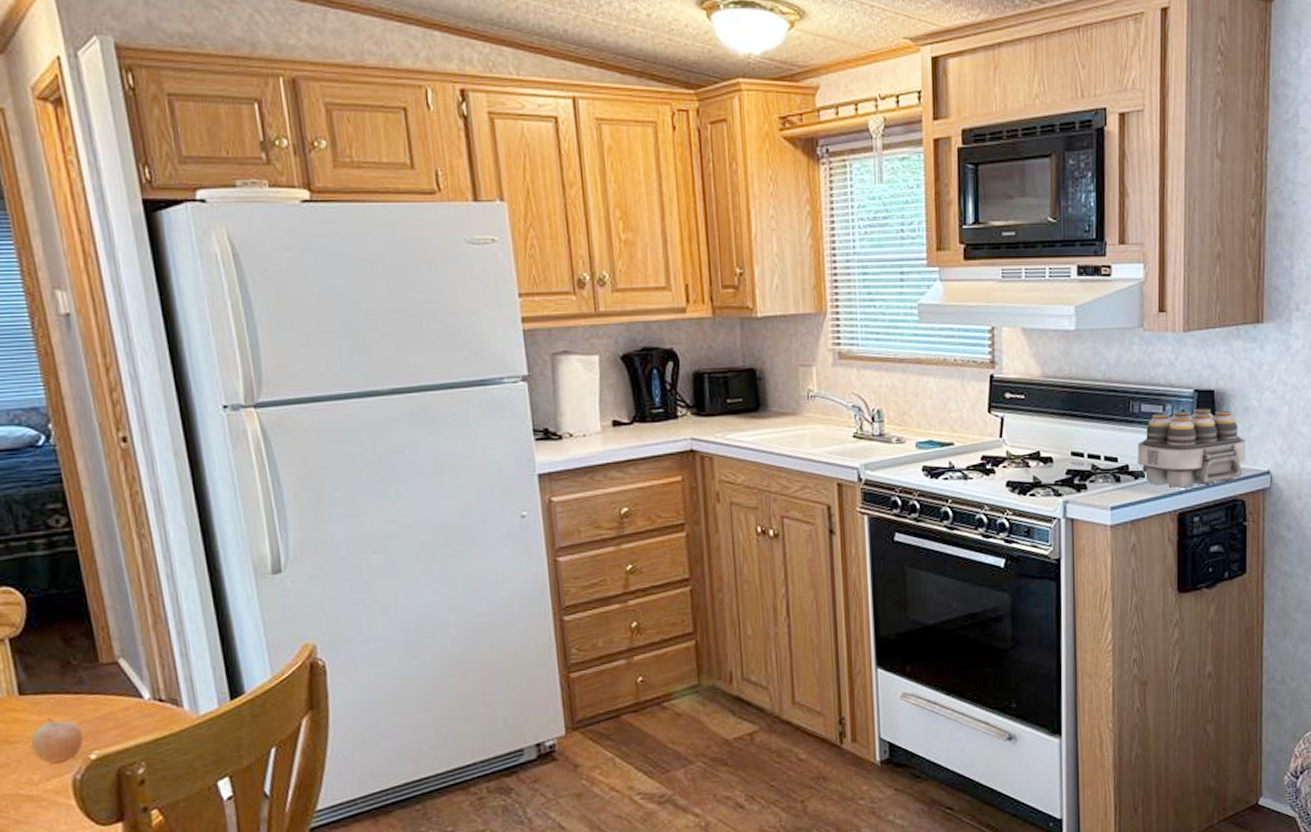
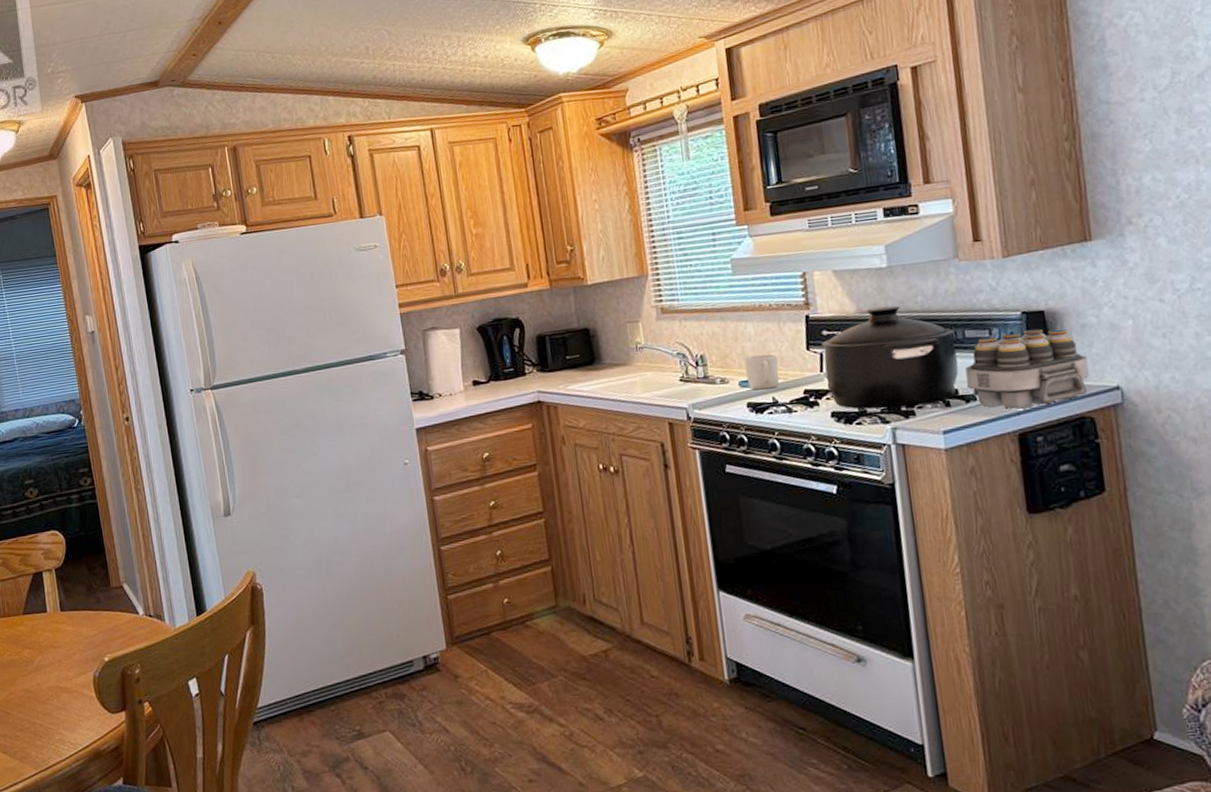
fruit: present [31,718,84,763] -> none [67,629,101,663]
mug: none [923,413,958,453] -> present [744,354,780,390]
saucepan: none [1004,372,1132,481] -> present [822,305,959,409]

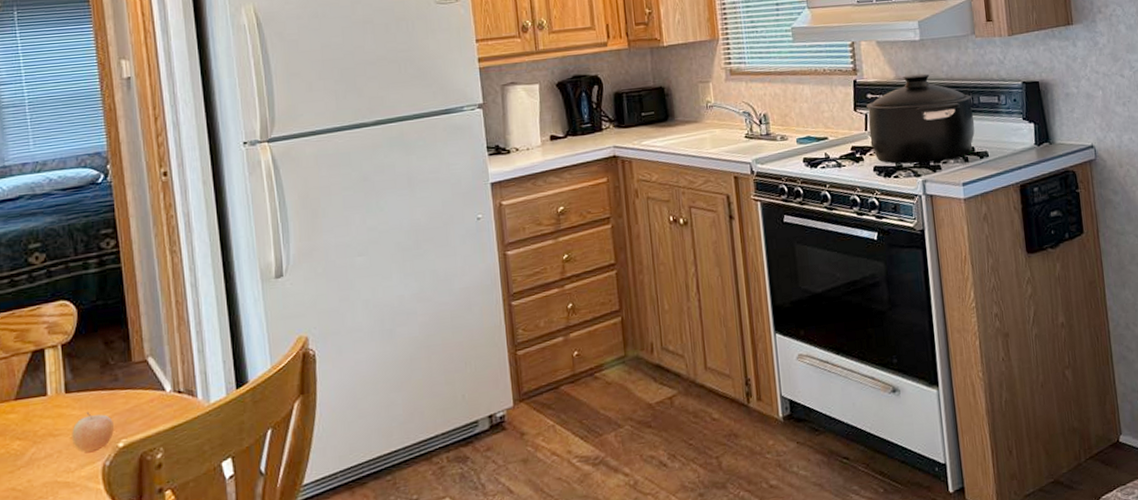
fruit: none [67,629,101,663] -> present [72,412,115,452]
mug: present [744,354,780,390] -> none [801,114,831,147]
spice rack: present [965,328,1089,410] -> none [980,96,1072,165]

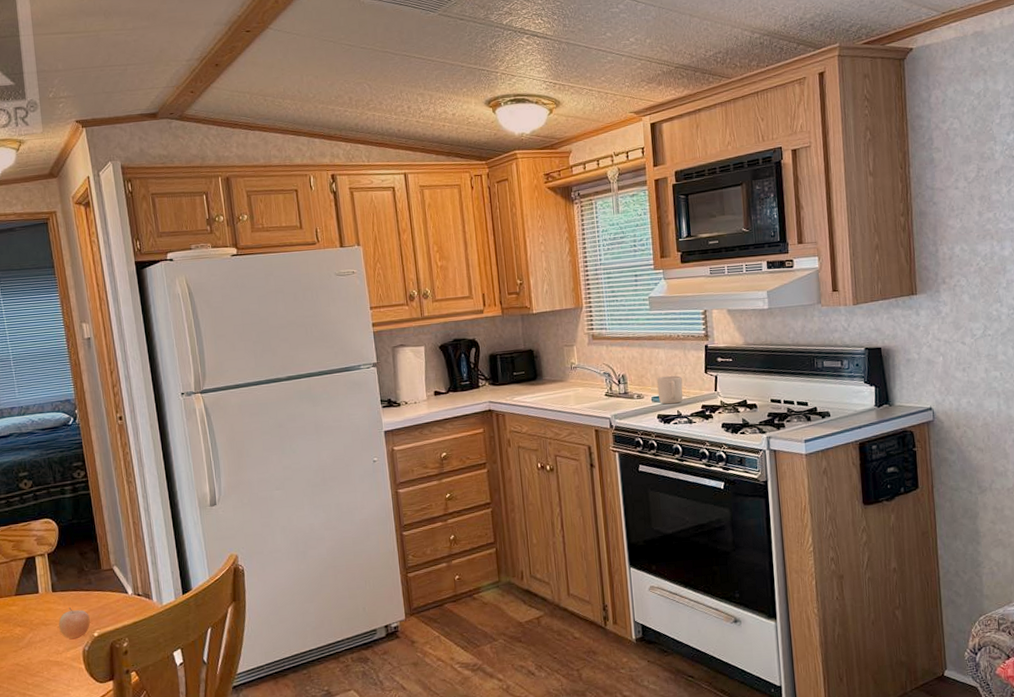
mug: none [801,114,831,147] -> present [656,375,684,405]
saucepan: present [867,73,975,164] -> none [717,339,818,422]

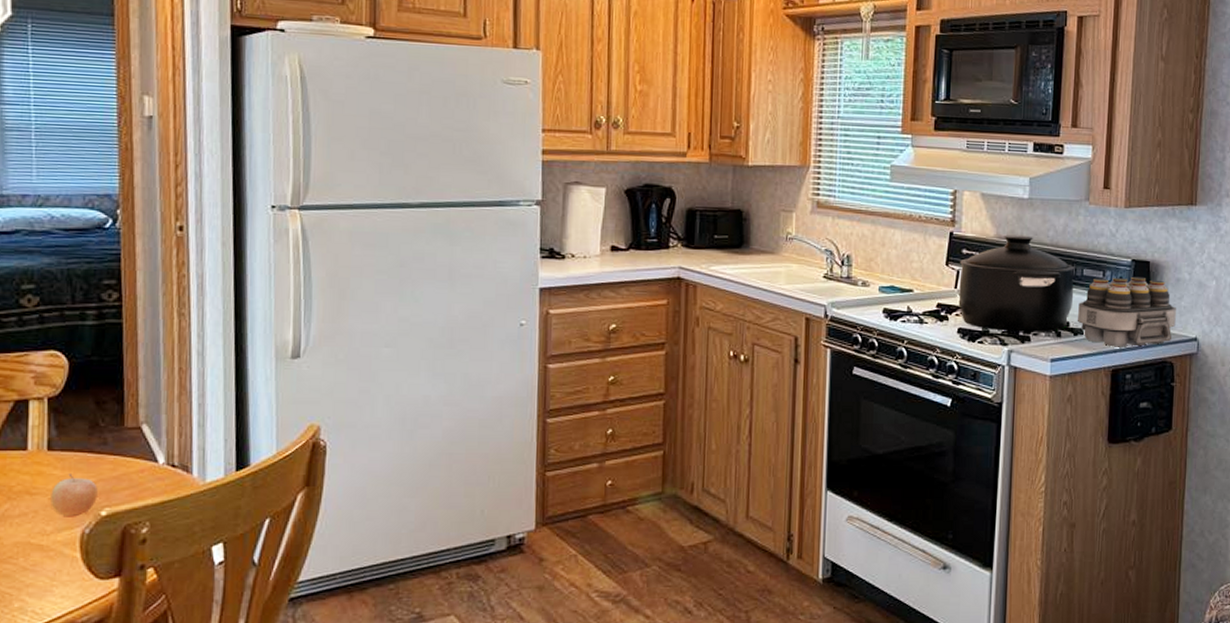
mug: present [656,375,684,405] -> none [887,262,918,298]
saucepan: none [717,339,818,422] -> present [959,235,1075,332]
spice rack: none [823,361,911,424] -> present [1078,276,1176,347]

